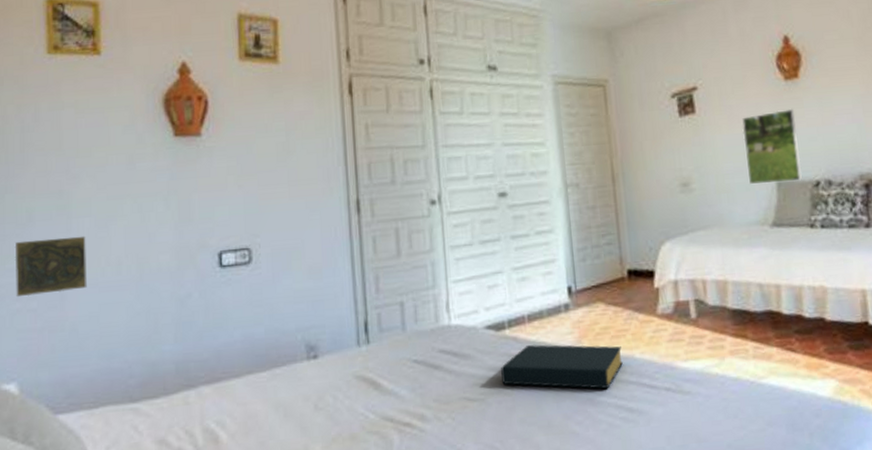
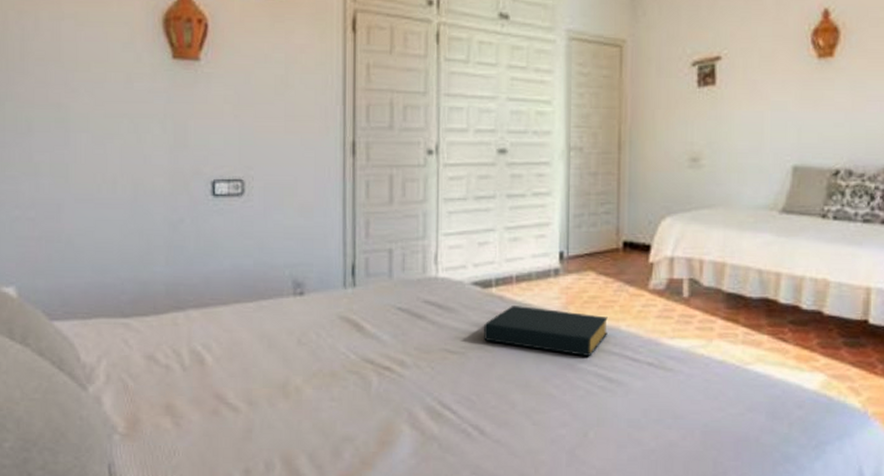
decorative tile: present [14,236,87,298] -> none [14,150,83,205]
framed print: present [742,108,802,184] -> none [764,89,823,168]

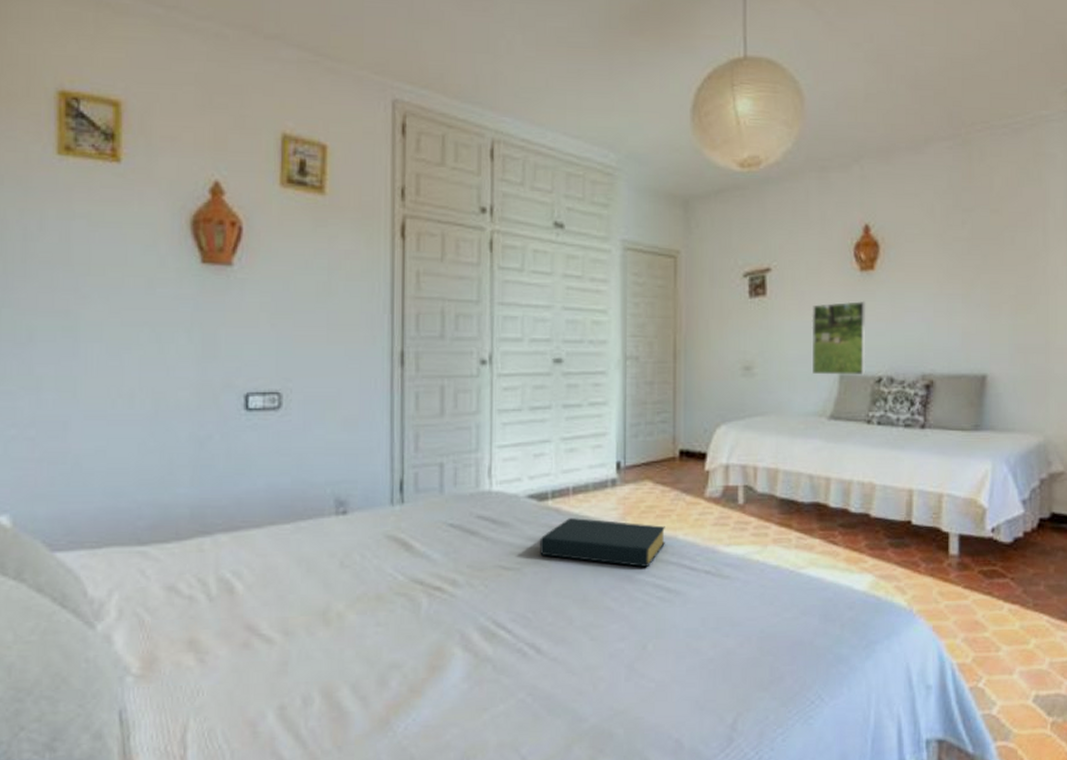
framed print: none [764,89,823,168] -> present [812,300,866,375]

